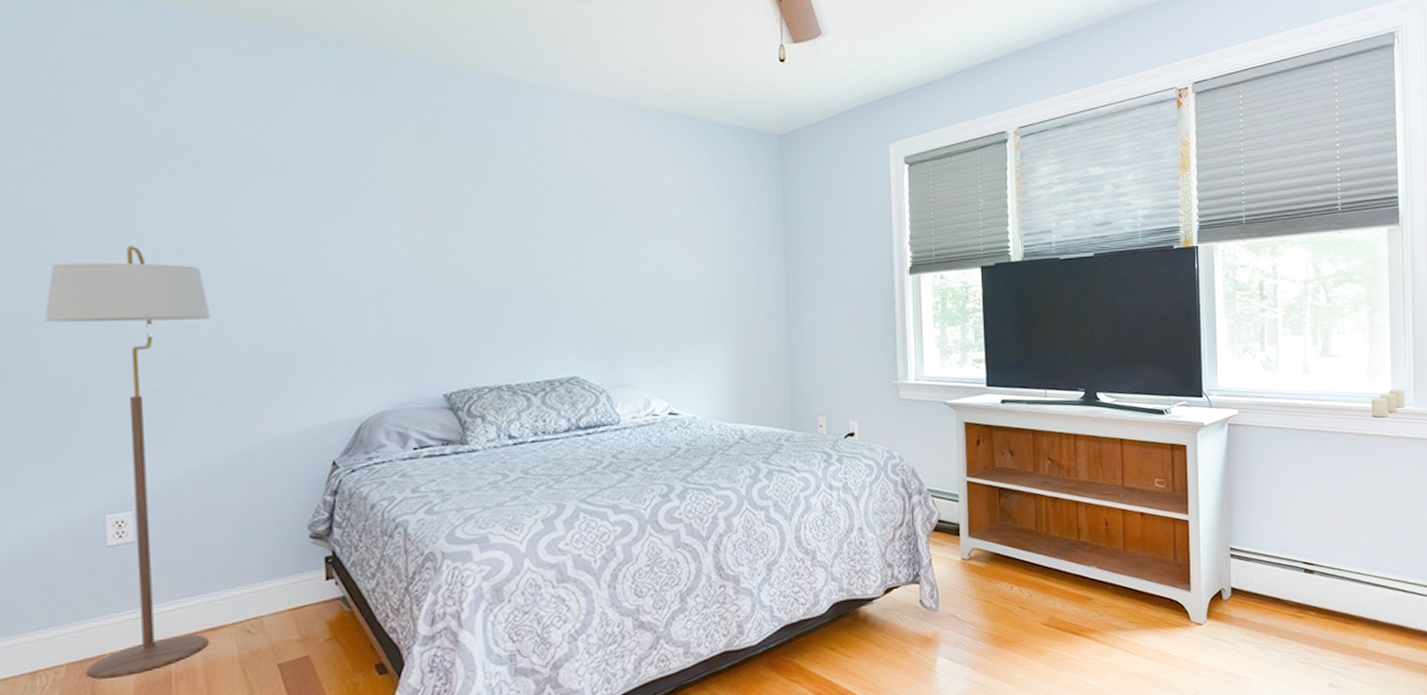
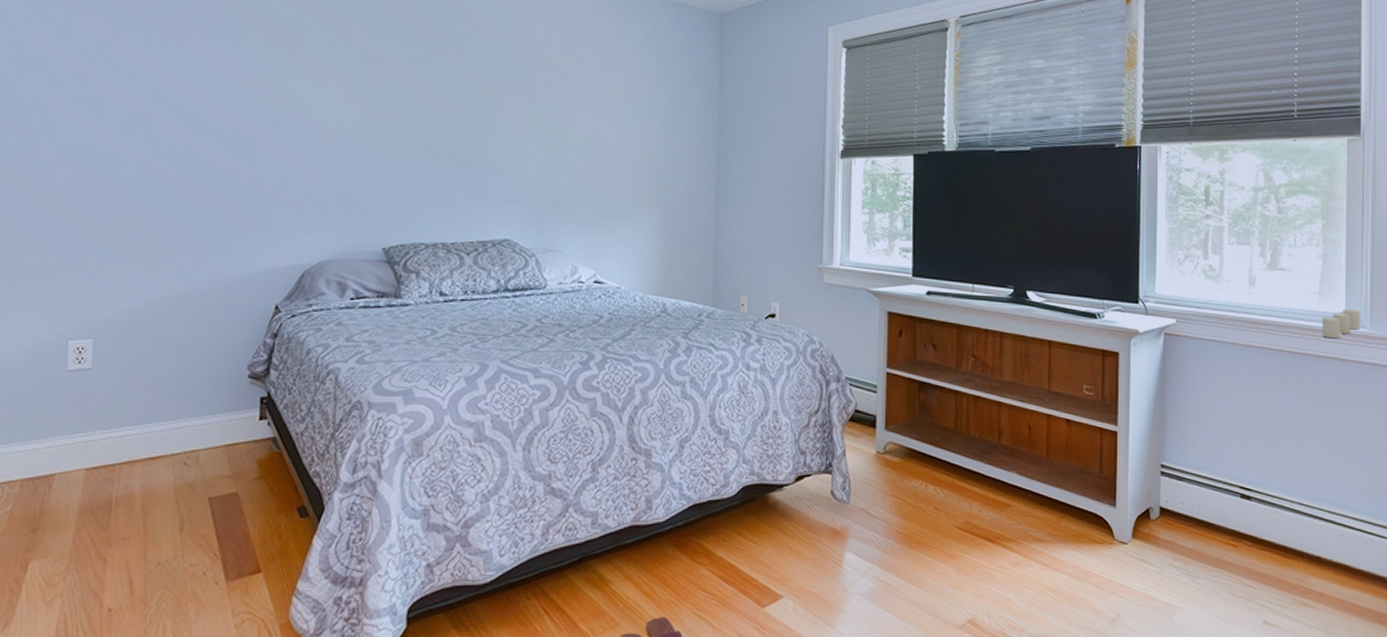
floor lamp: present [44,245,211,679] -> none [33,89,178,497]

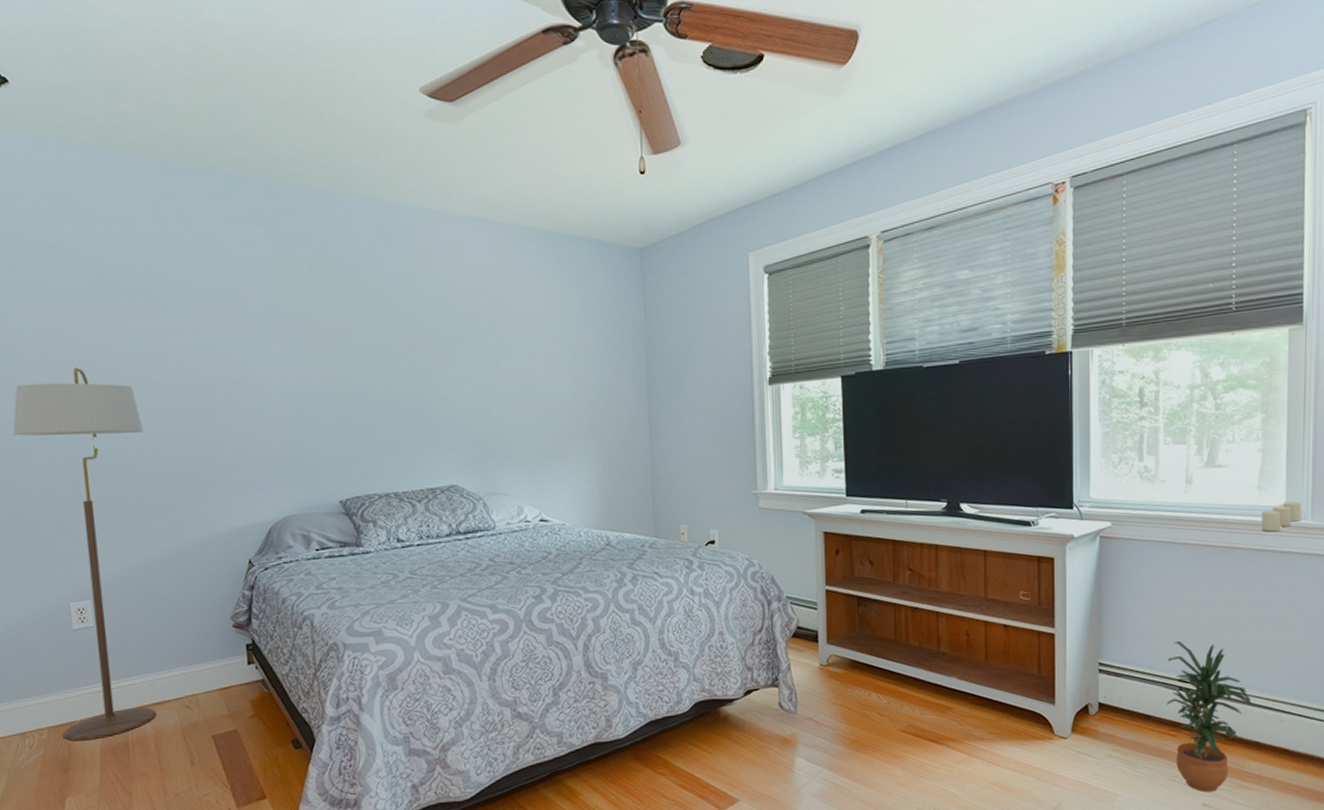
floor lamp: none [33,89,178,497] -> present [12,367,157,741]
potted plant: none [1225,446,1315,609] -> present [1163,641,1254,792]

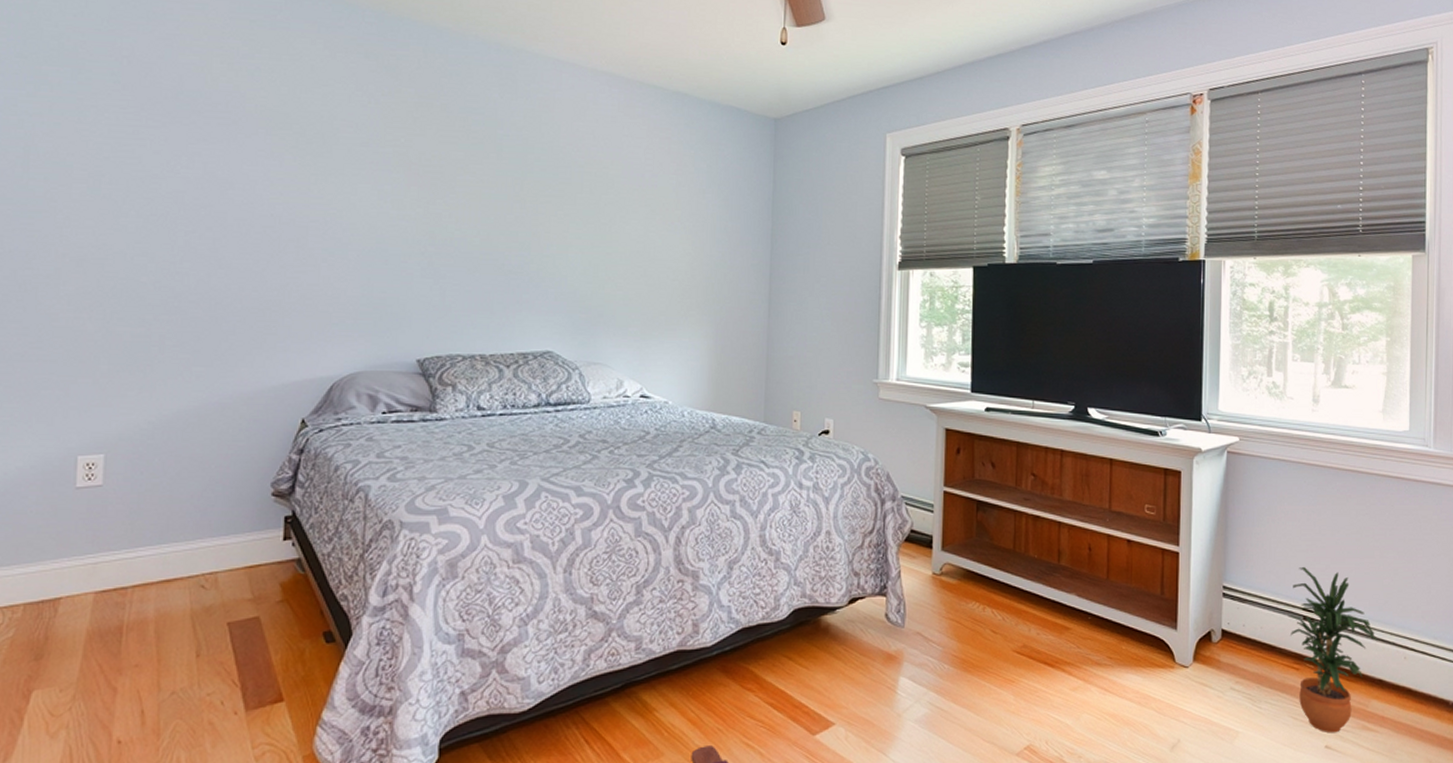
floor lamp: present [12,367,157,741] -> none [41,190,199,622]
candle: present [1262,501,1302,532] -> none [1386,428,1425,458]

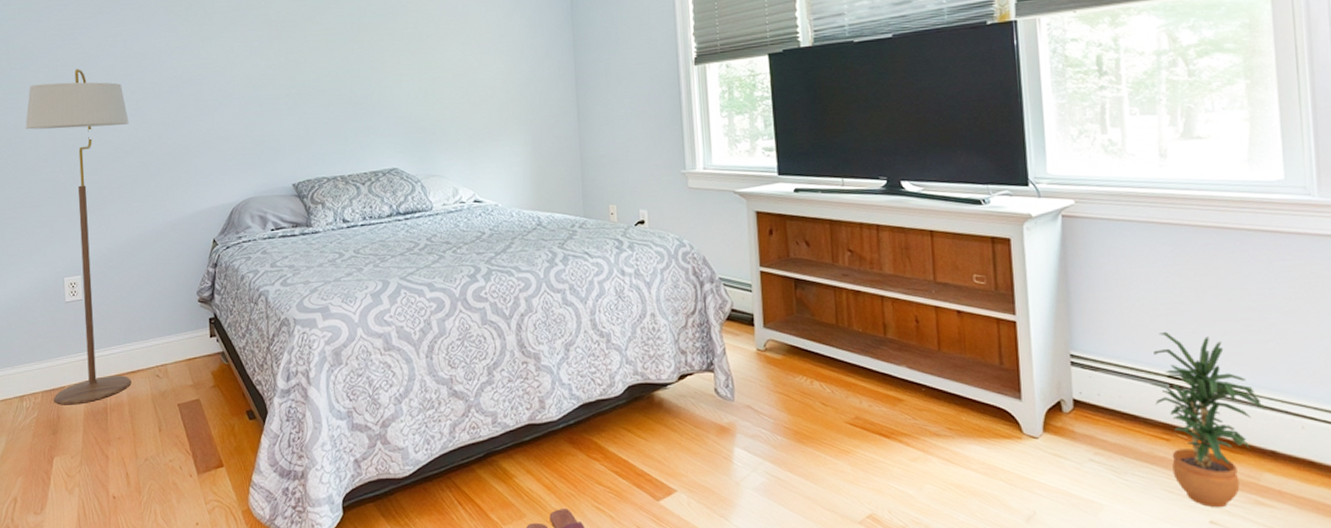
floor lamp: none [41,190,199,622] -> present [25,69,131,405]

